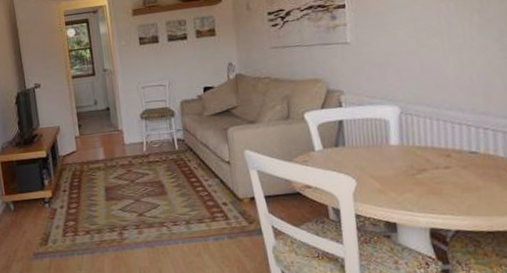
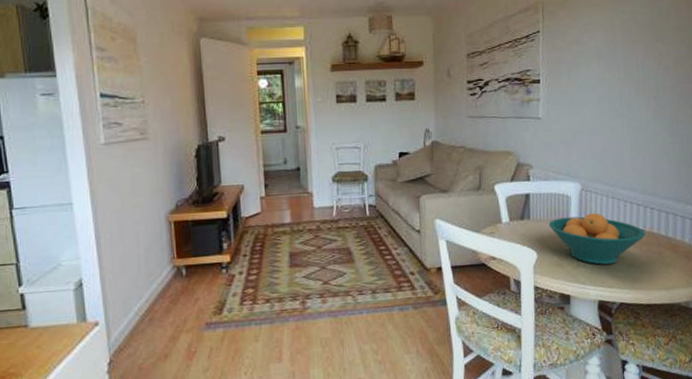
fruit bowl: none [366,136,480,191] -> present [548,213,646,265]

